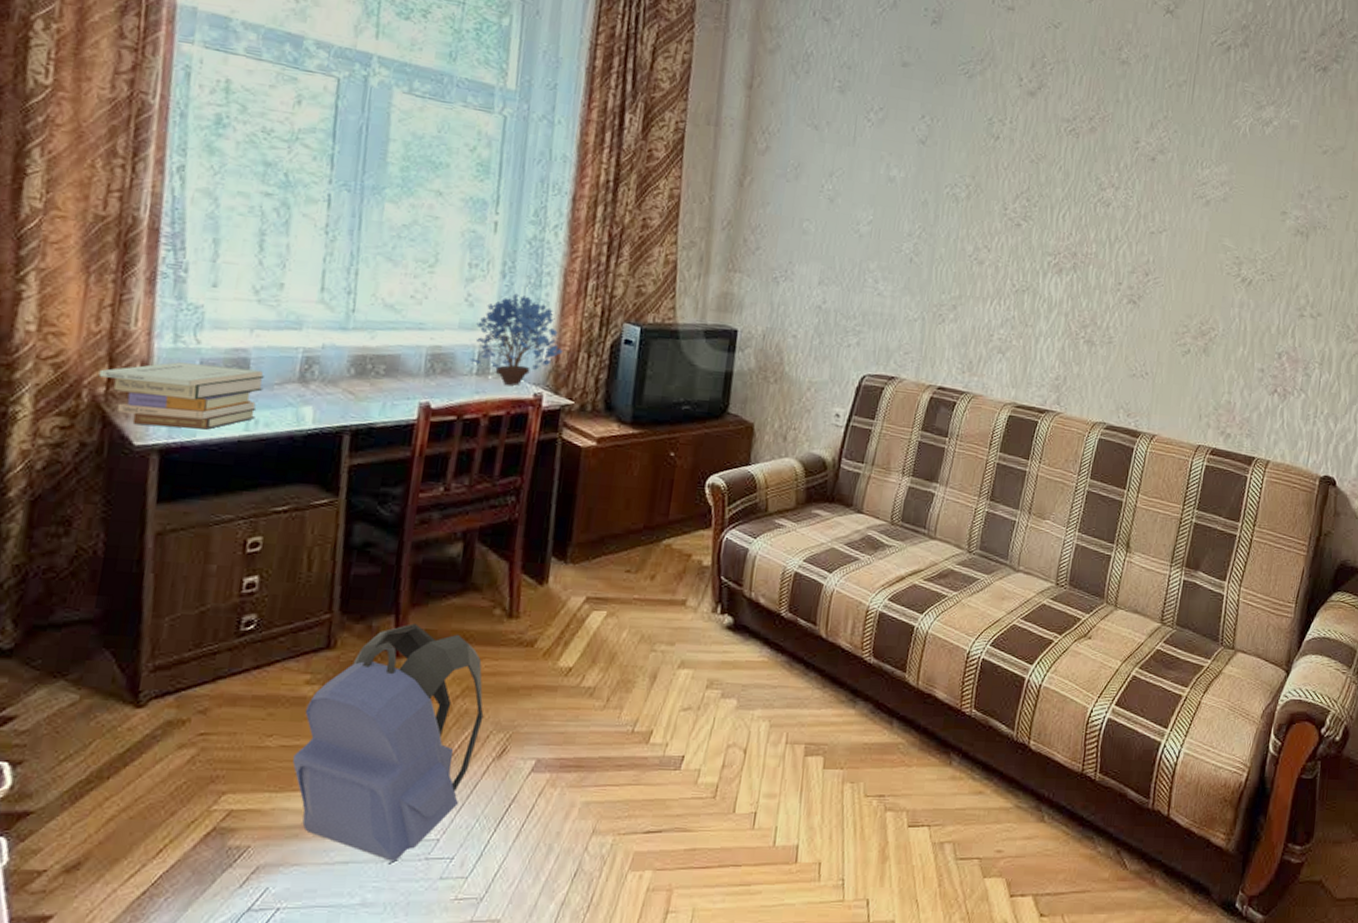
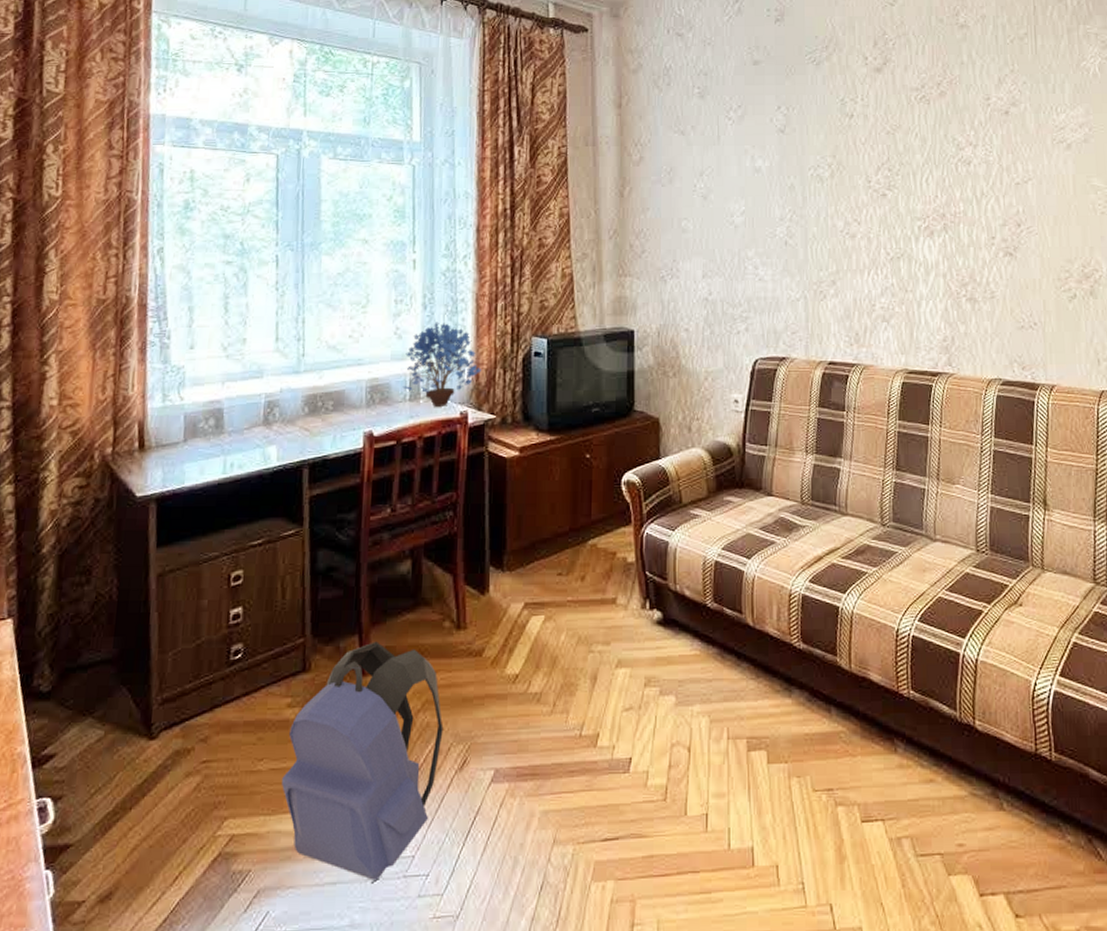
books: present [98,362,264,430] -> none [106,418,236,478]

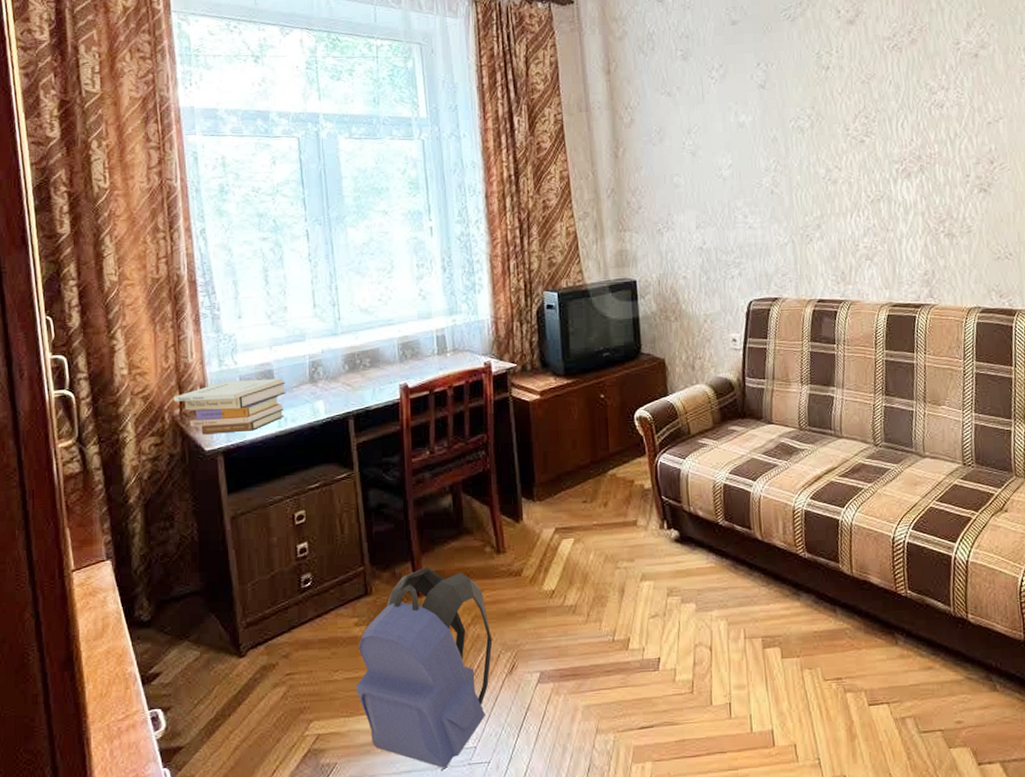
books: none [106,418,236,478] -> present [174,378,286,435]
potted flower: present [402,322,482,407] -> none [430,282,500,359]

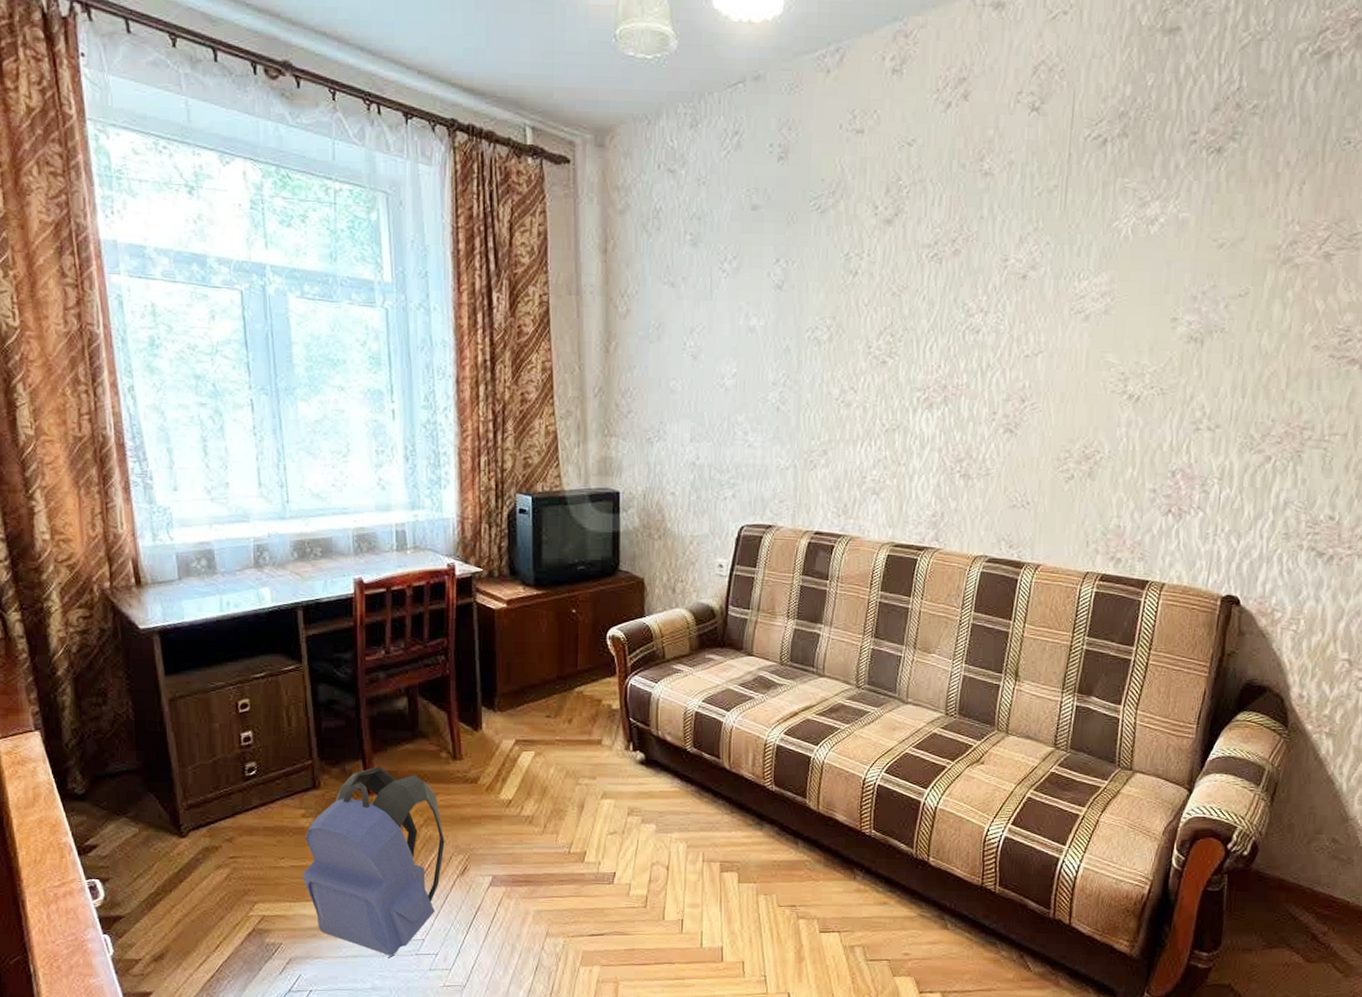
books: present [174,378,286,435] -> none [103,557,228,613]

